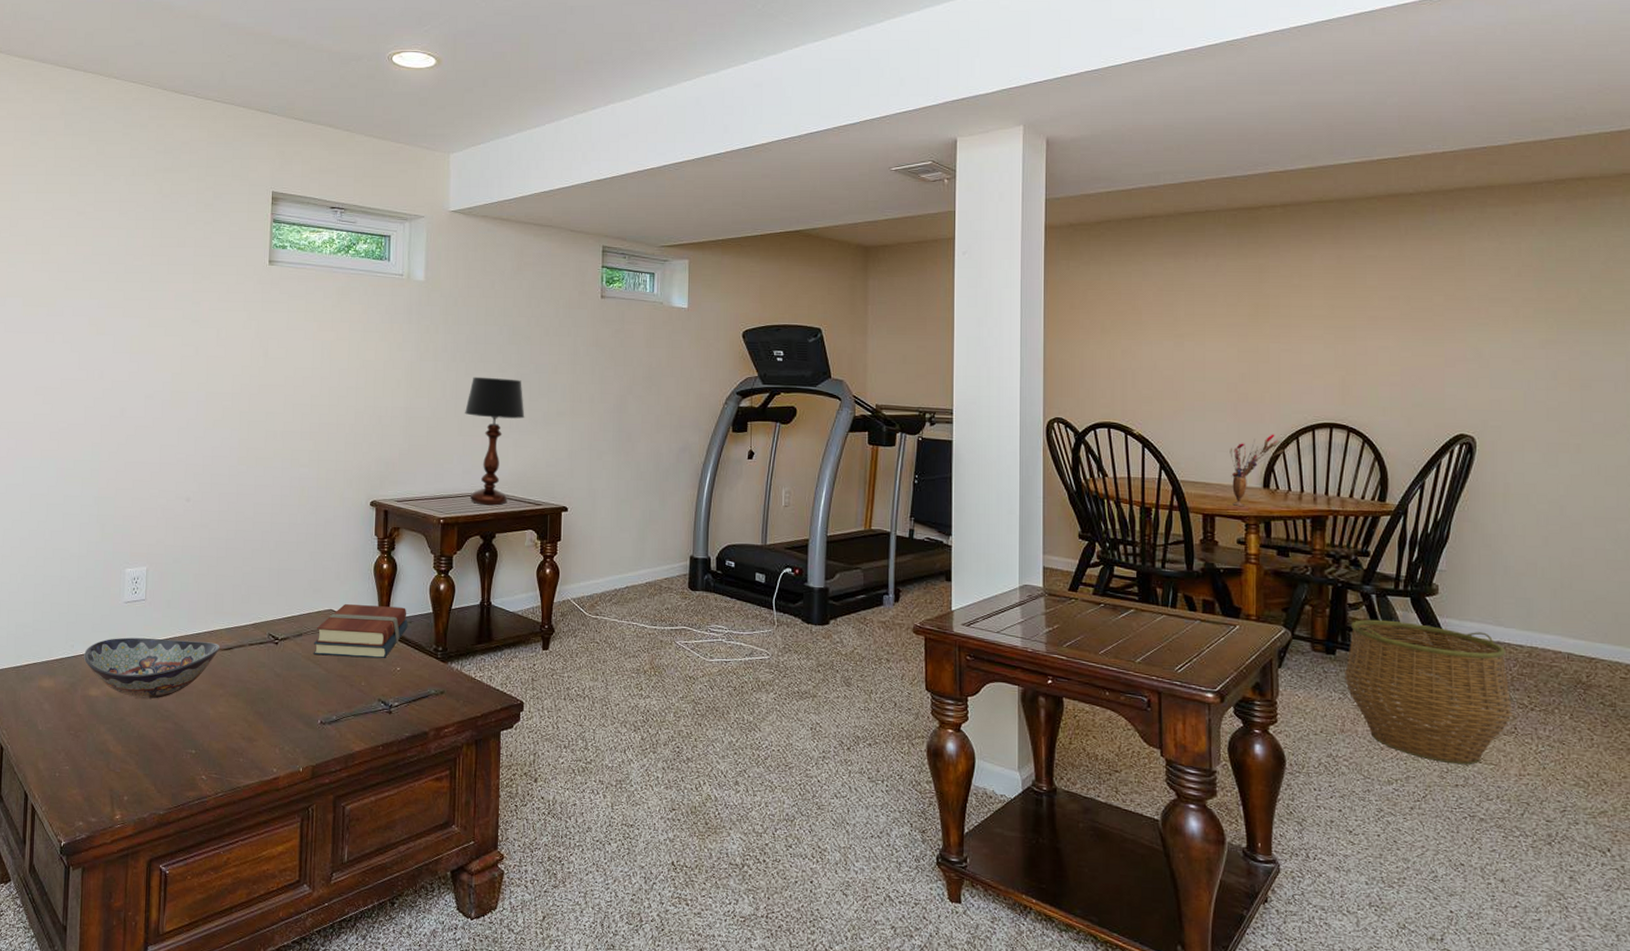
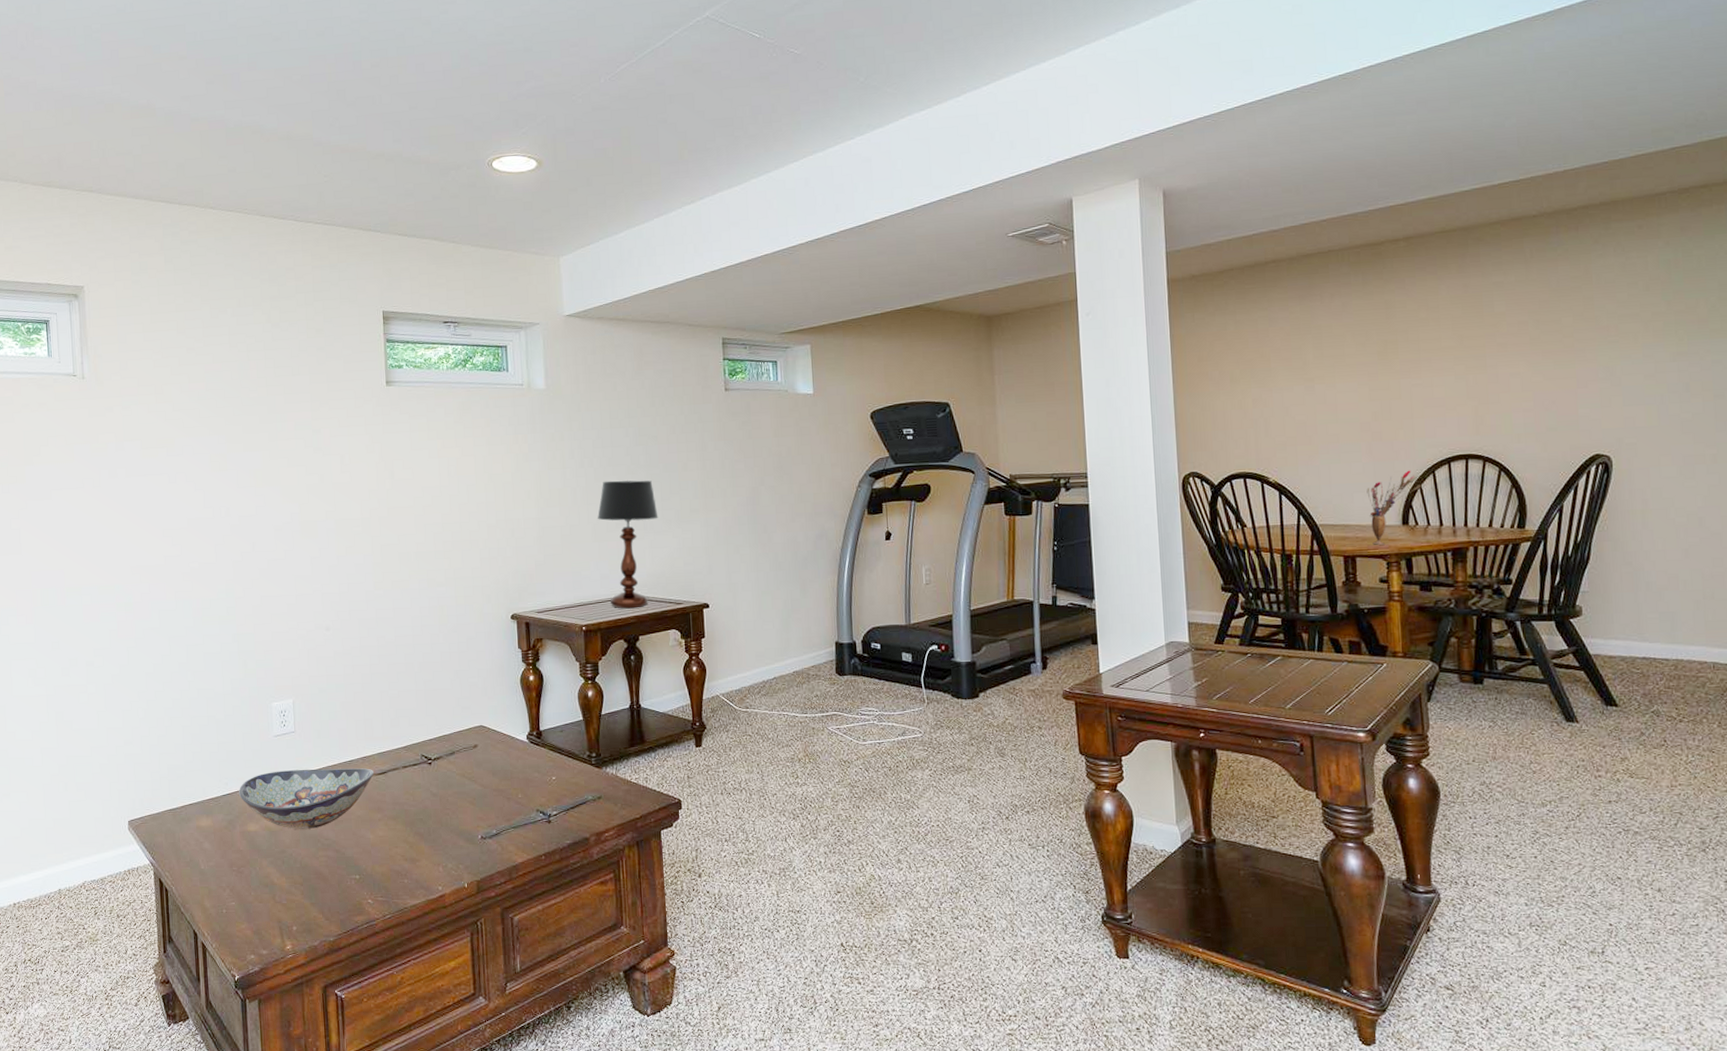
books: present [313,604,408,659] -> none [466,717,560,772]
basket: present [1343,619,1512,764] -> none [1492,645,1661,780]

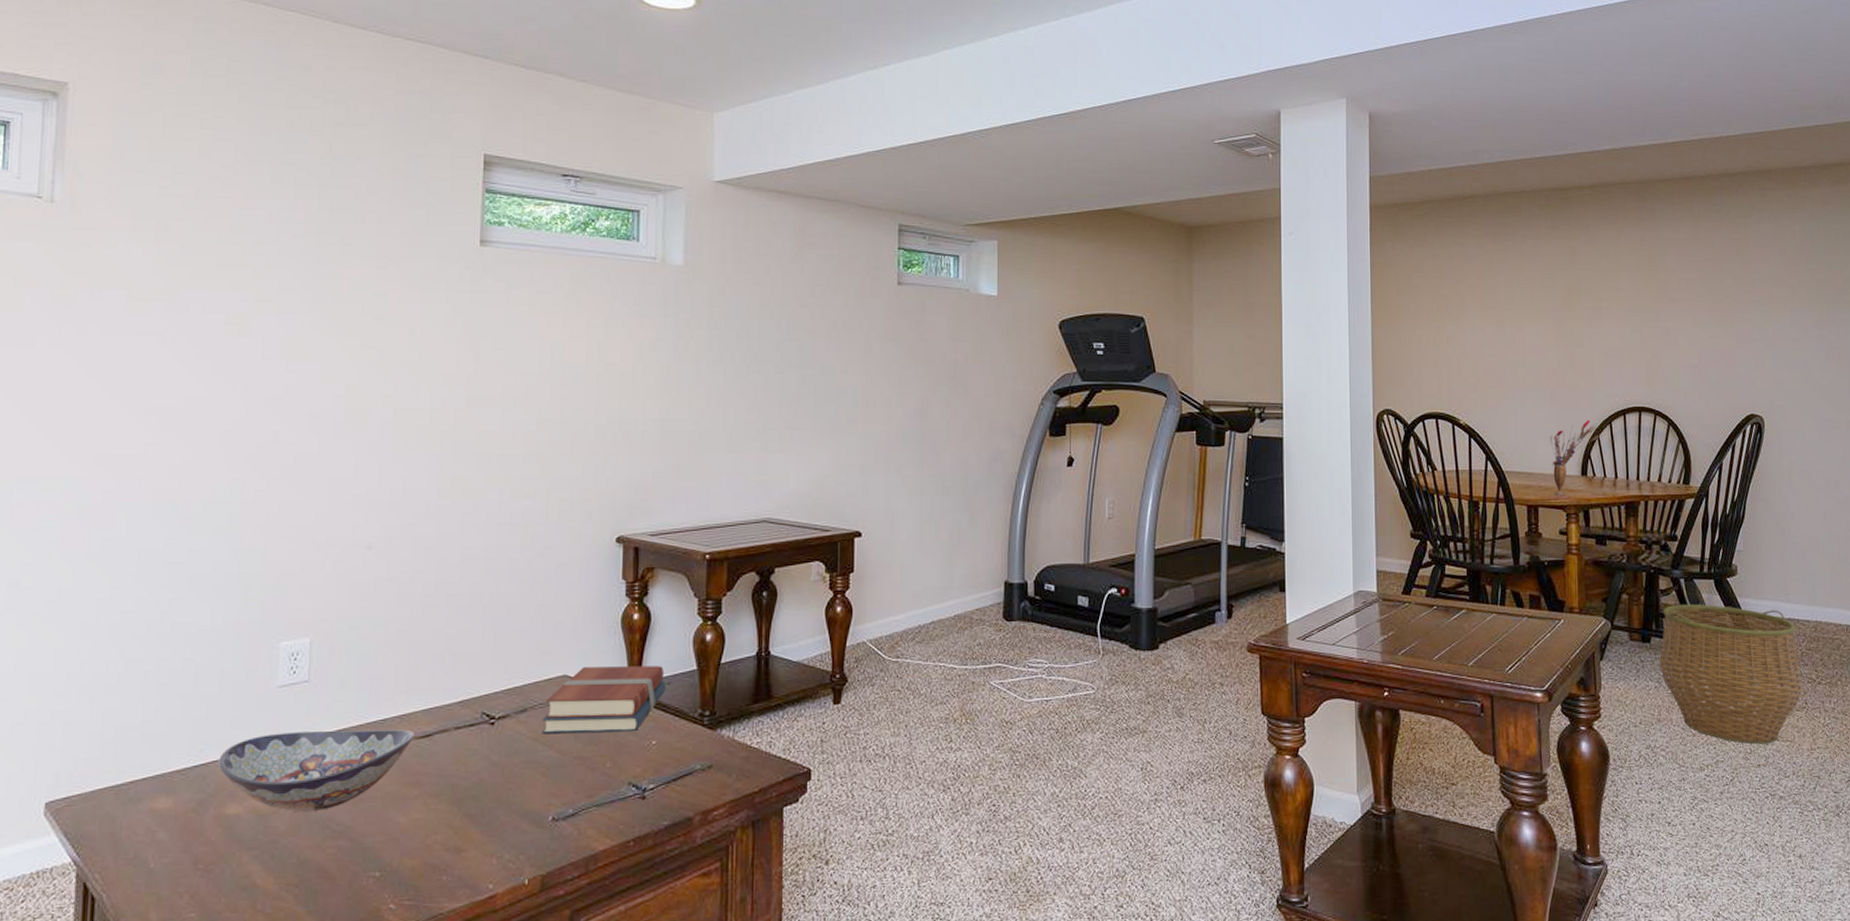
books: none [466,717,560,772] -> present [541,666,666,735]
table lamp: present [598,480,658,609] -> none [735,380,809,535]
basket: none [1492,645,1661,780] -> present [1658,604,1803,744]

